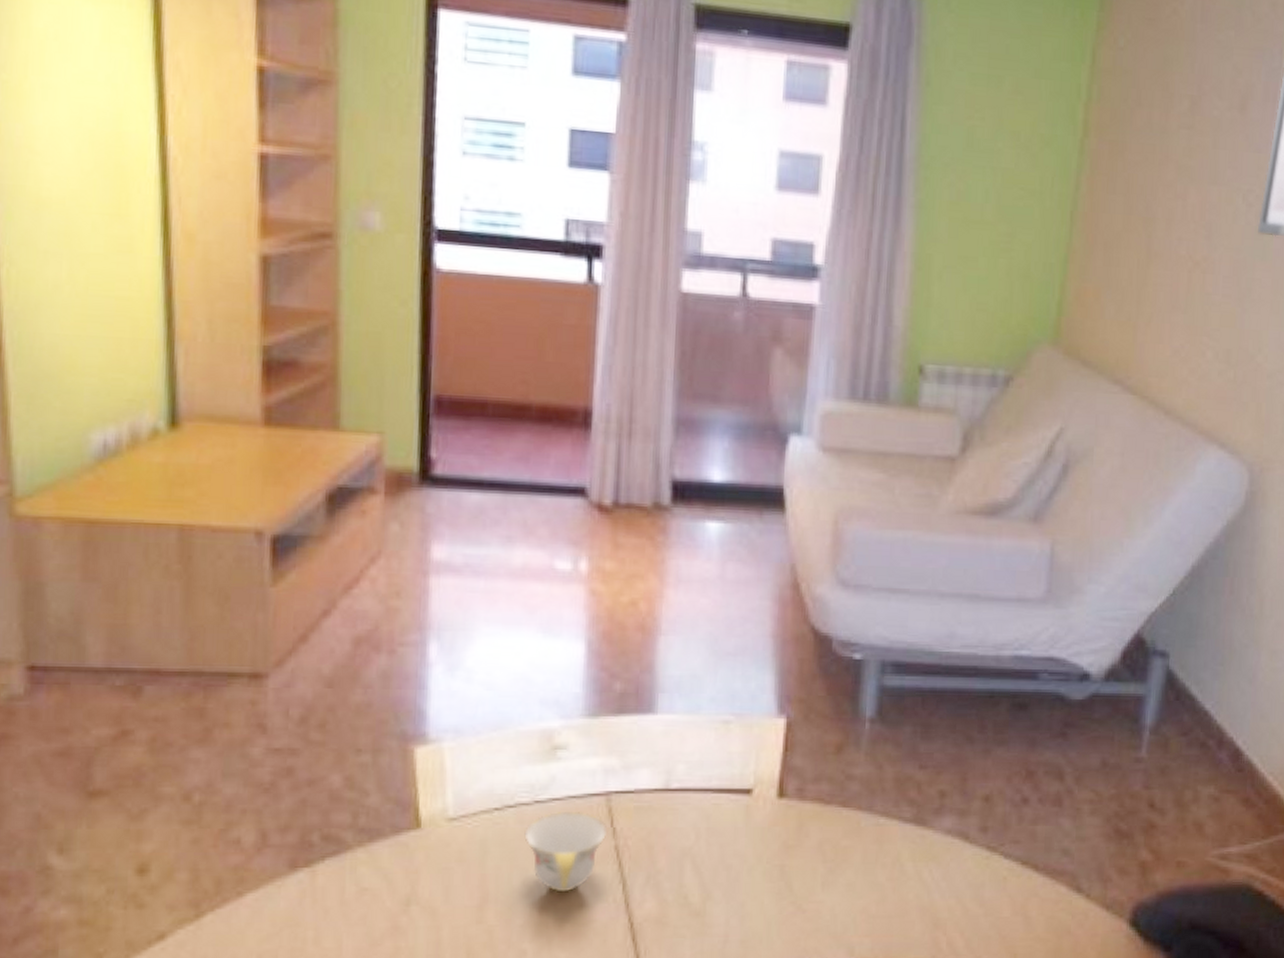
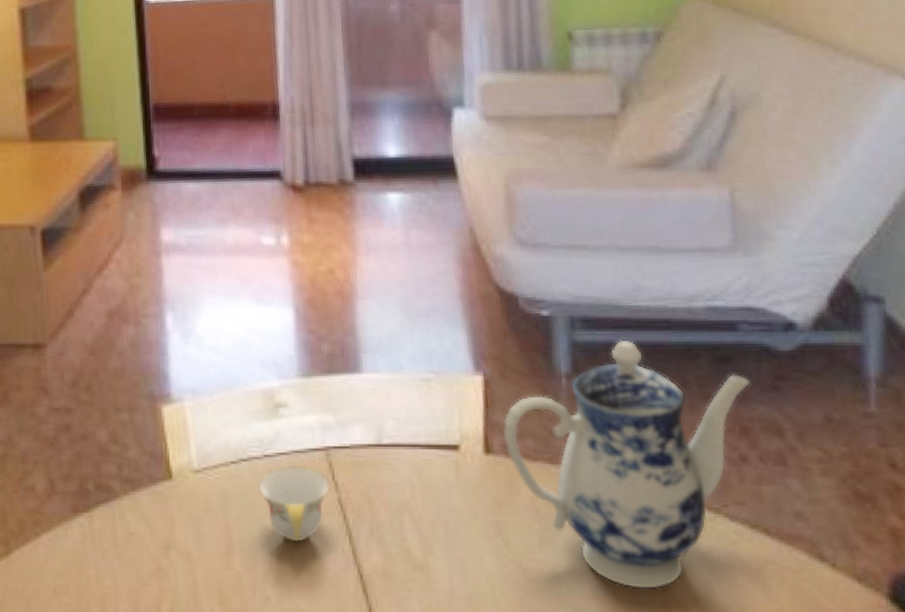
teapot: none [799,685,1042,925] -> present [503,339,751,589]

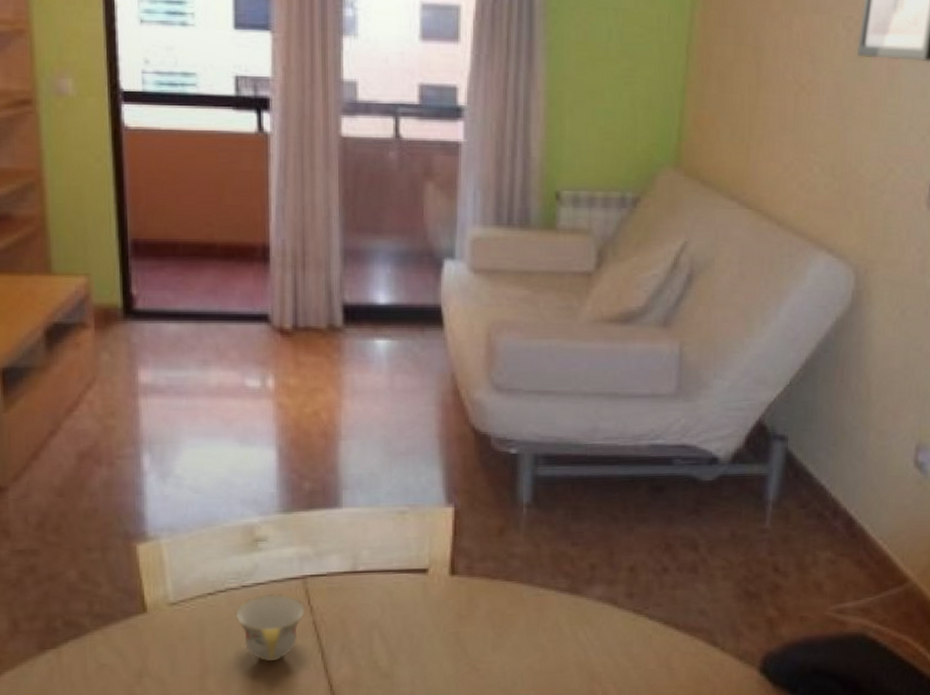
teapot: present [503,339,751,589] -> none [468,473,678,679]

